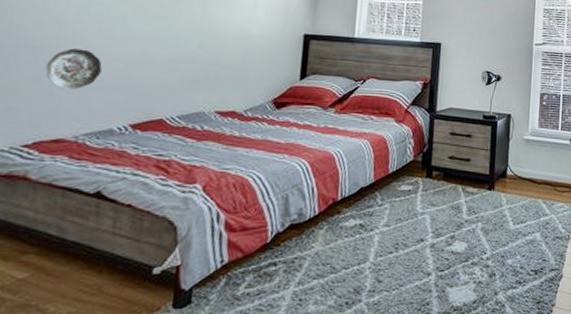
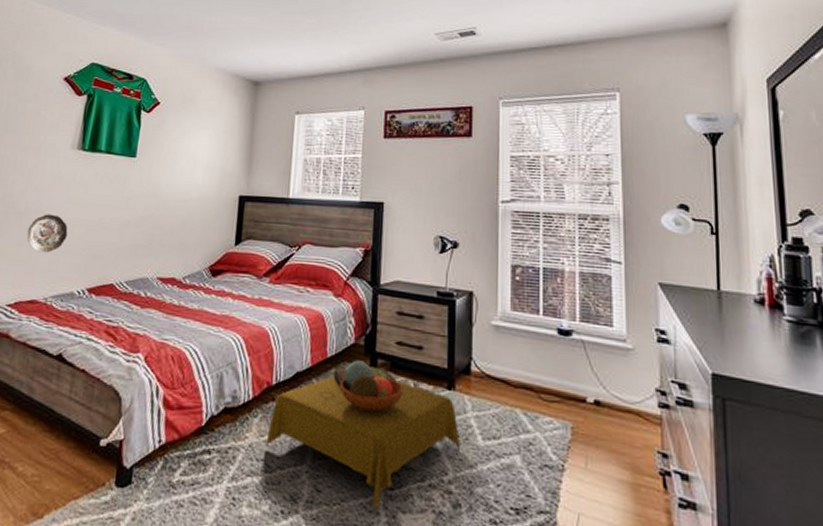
side table: none [331,174,497,288] -> present [266,360,460,510]

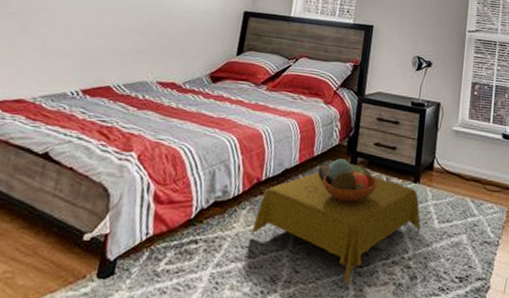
decorative plate: present [27,214,68,253] -> none [18,15,65,54]

